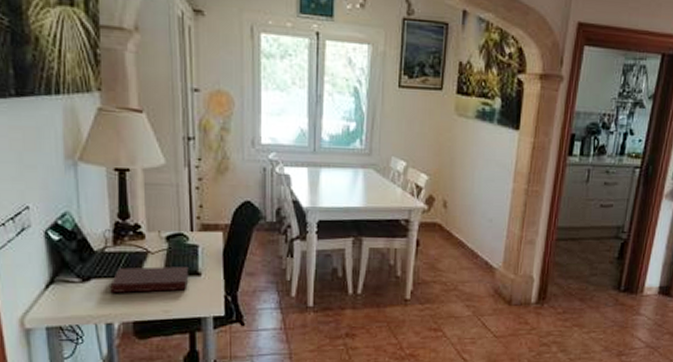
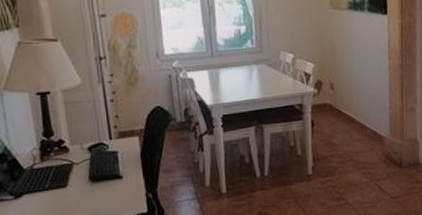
notebook: present [110,266,189,293] -> none [41,172,112,205]

